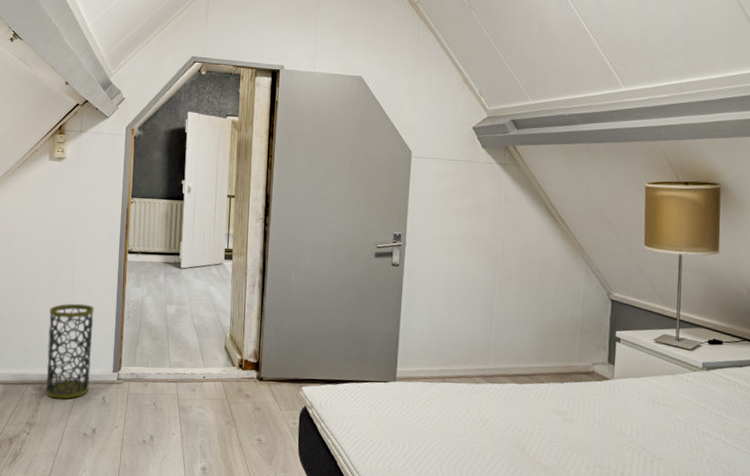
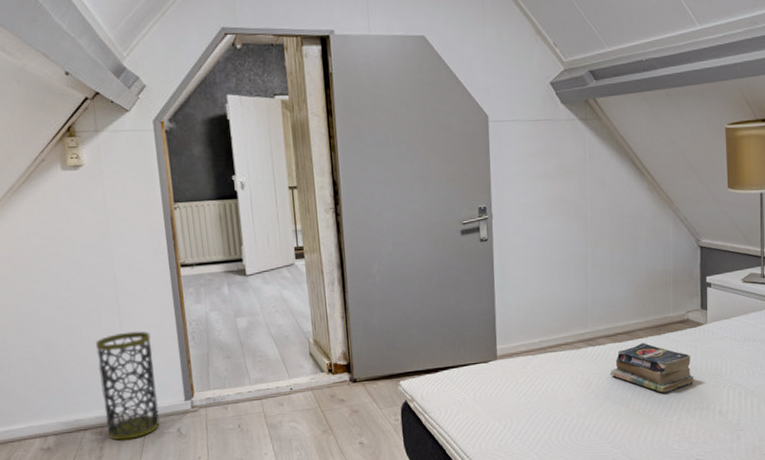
book: none [507,388,596,444] -> present [610,343,694,393]

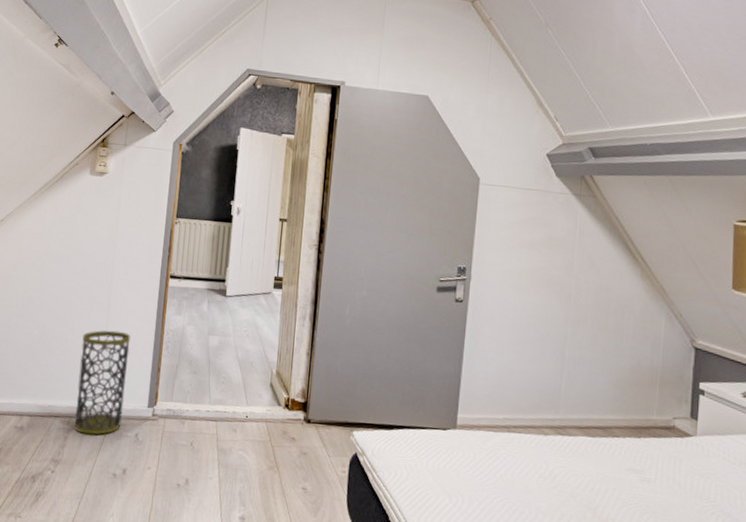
book: present [610,343,694,393] -> none [578,443,676,506]

